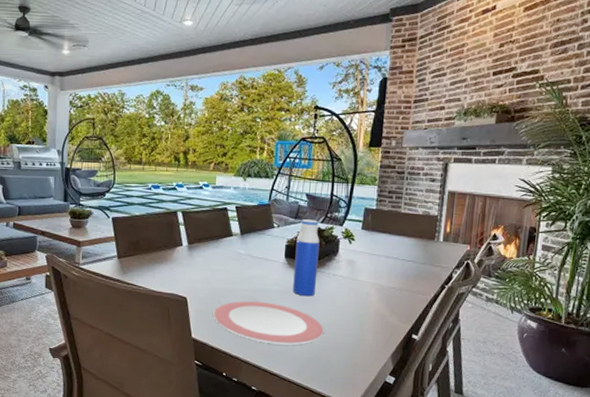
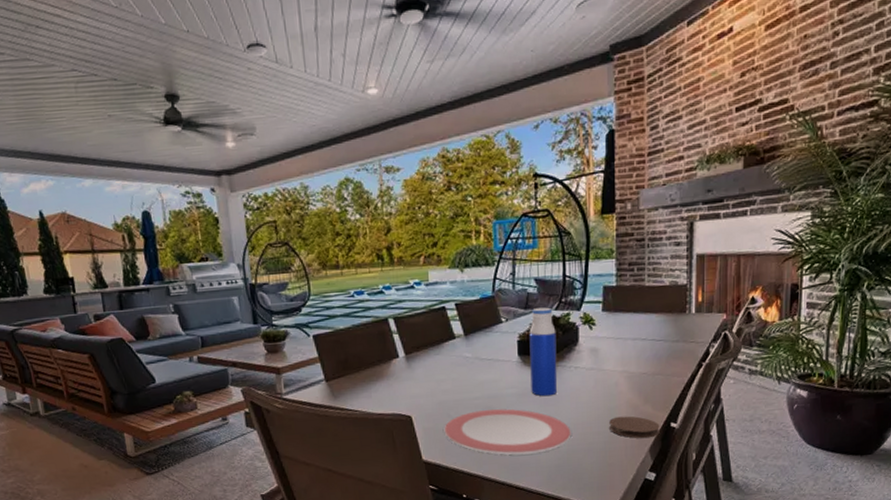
coaster: none [358,323,403,346] -> present [609,416,660,439]

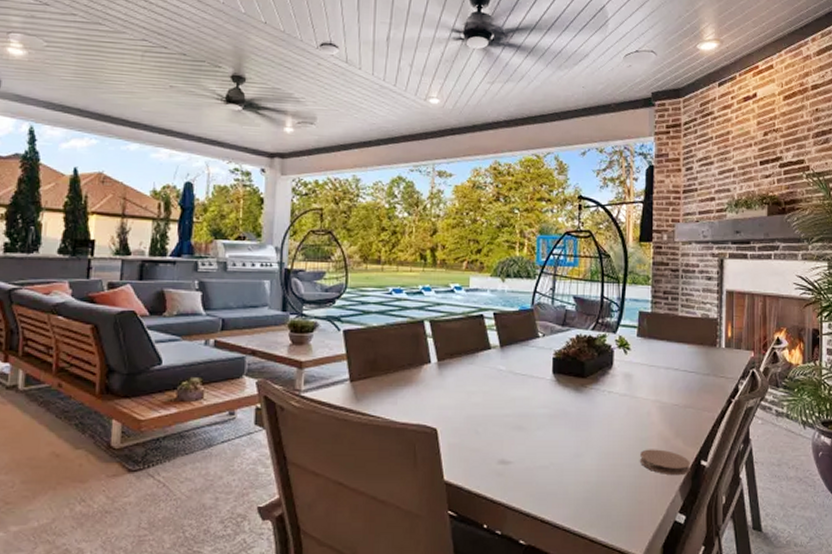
plate: present [444,408,571,455] -> none [470,430,602,483]
water bottle: present [529,307,558,397] -> none [563,326,592,420]

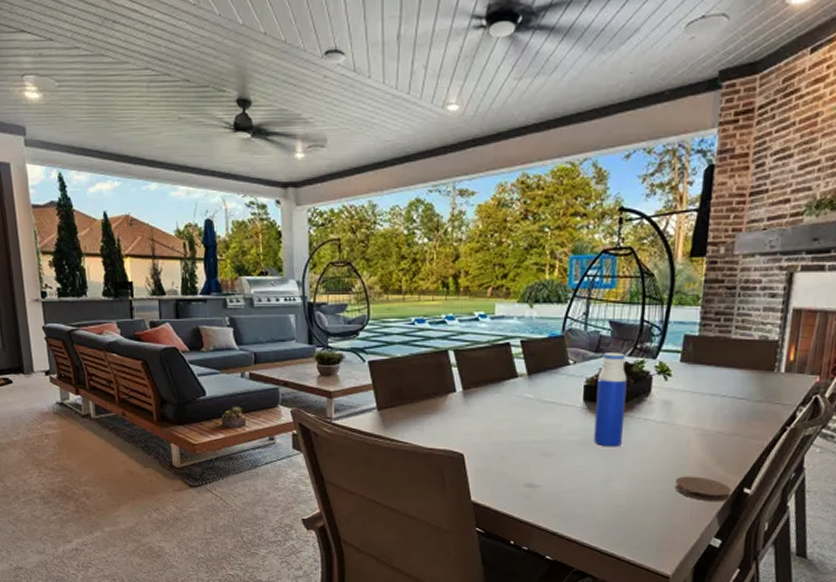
water bottle: none [563,326,592,420] -> present [594,352,627,447]

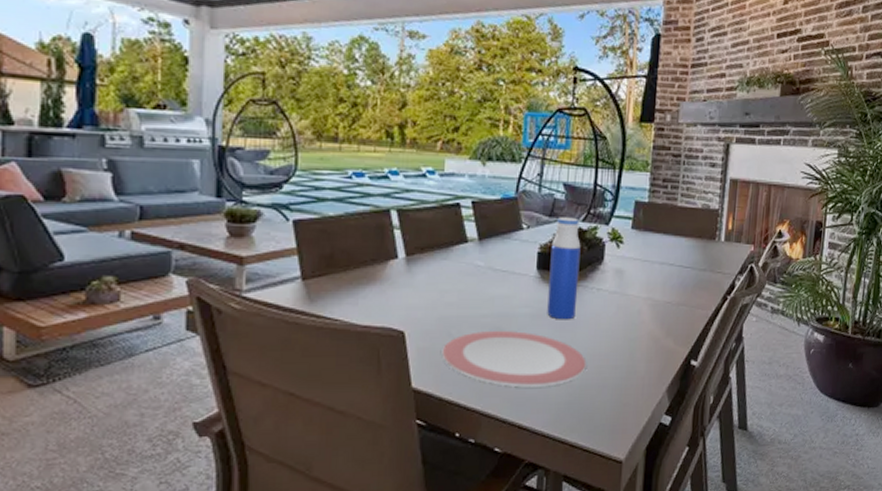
plate: none [496,455,633,506] -> present [441,331,587,388]
coaster: present [675,476,732,502] -> none [628,349,680,377]

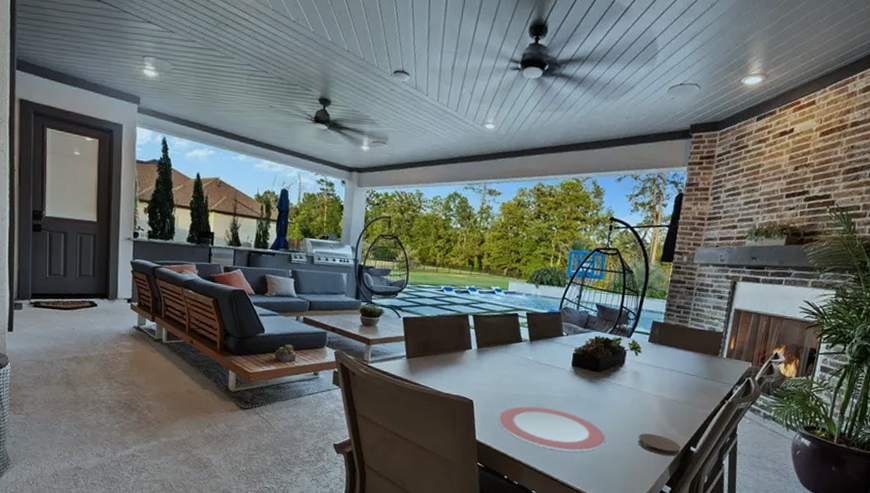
water bottle: present [547,217,581,320] -> none [577,329,607,405]
coaster: none [628,349,680,377] -> present [638,433,681,457]

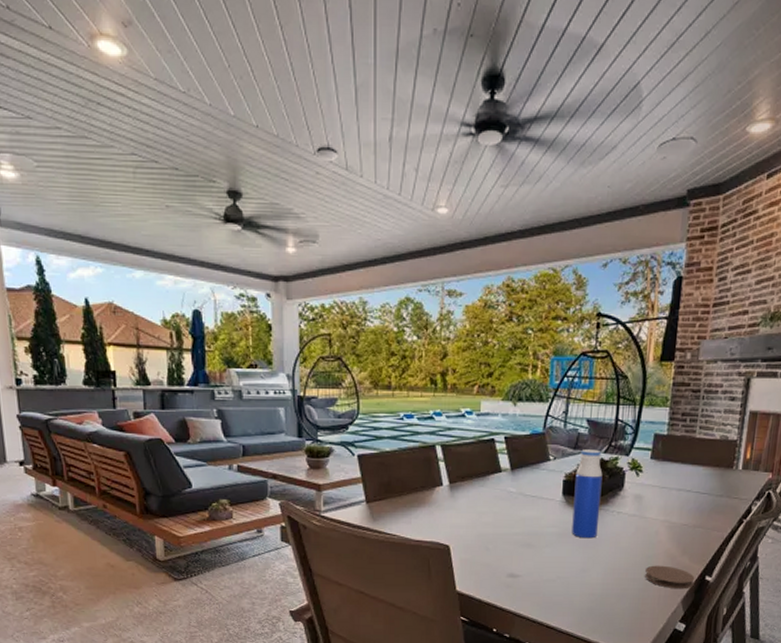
plate: present [498,406,606,452] -> none [480,547,607,594]
water bottle: none [577,329,607,405] -> present [572,449,603,539]

